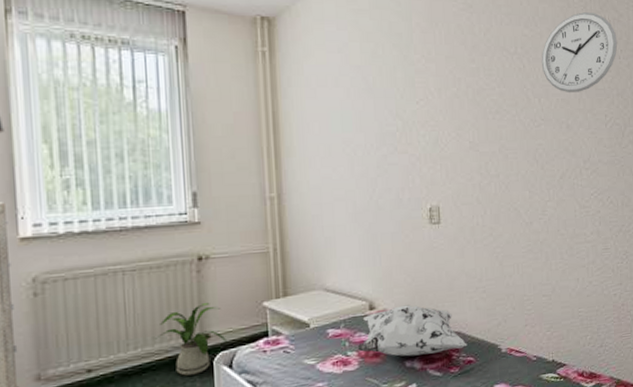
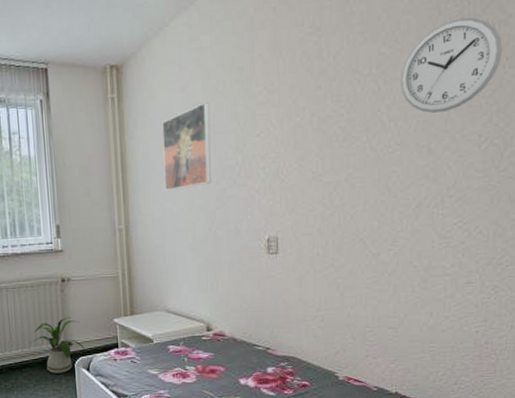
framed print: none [319,65,372,155] -> present [162,102,211,190]
decorative pillow: present [358,304,467,357] -> none [196,328,302,375]

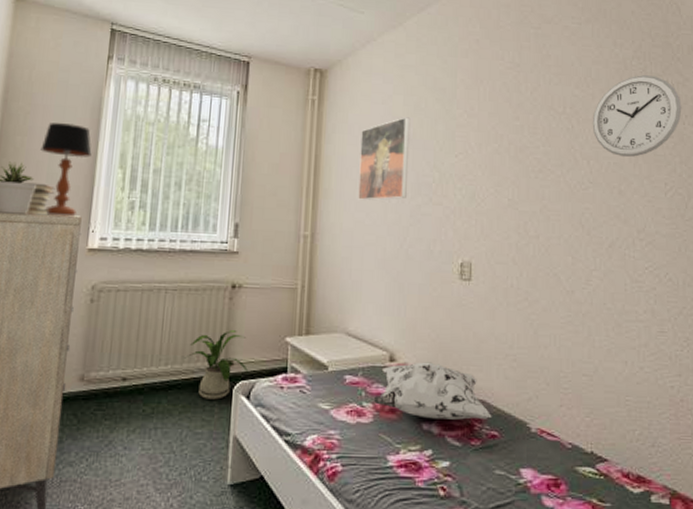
decorative pillow: none [196,328,302,375] -> present [374,362,492,420]

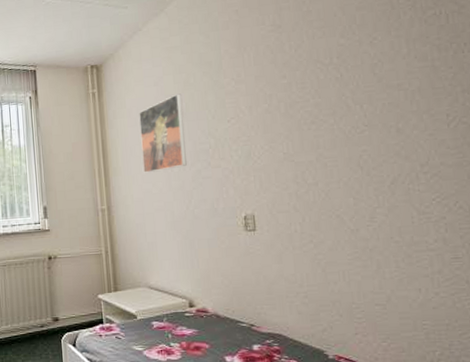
house plant: present [185,330,249,400] -> none [20,293,72,349]
decorative pillow: present [374,362,492,420] -> none [180,305,289,353]
wall clock: present [592,75,682,158] -> none [361,9,460,96]

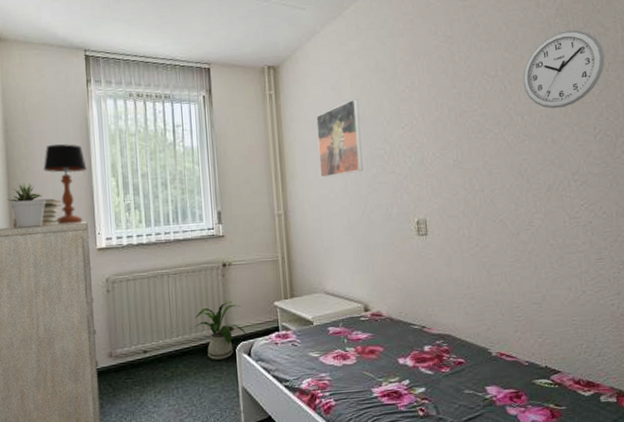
house plant: none [20,293,72,349] -> present [192,301,247,360]
wall clock: none [361,9,460,96] -> present [523,30,605,109]

